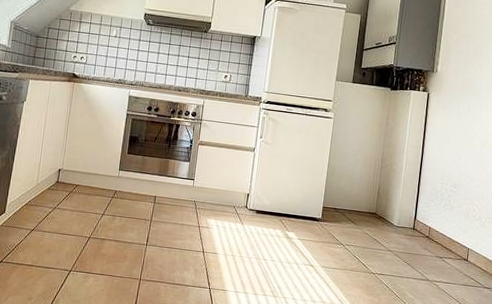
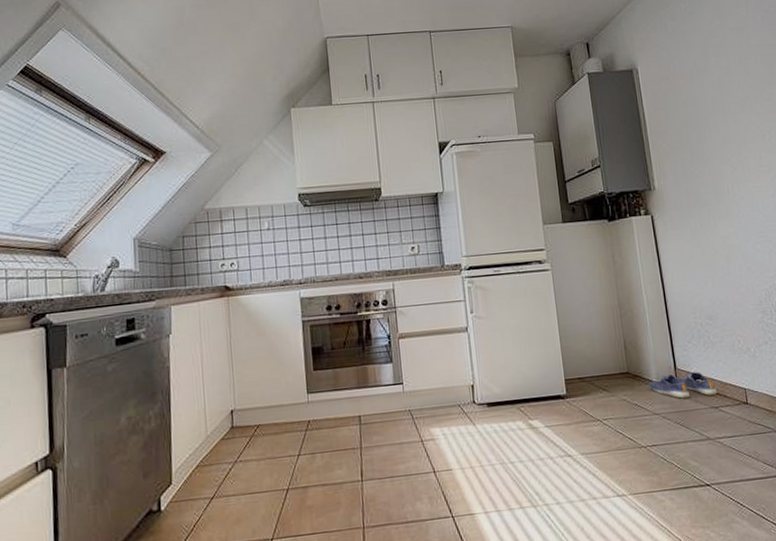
shoe: none [390,222,445,247] -> present [649,371,717,399]

